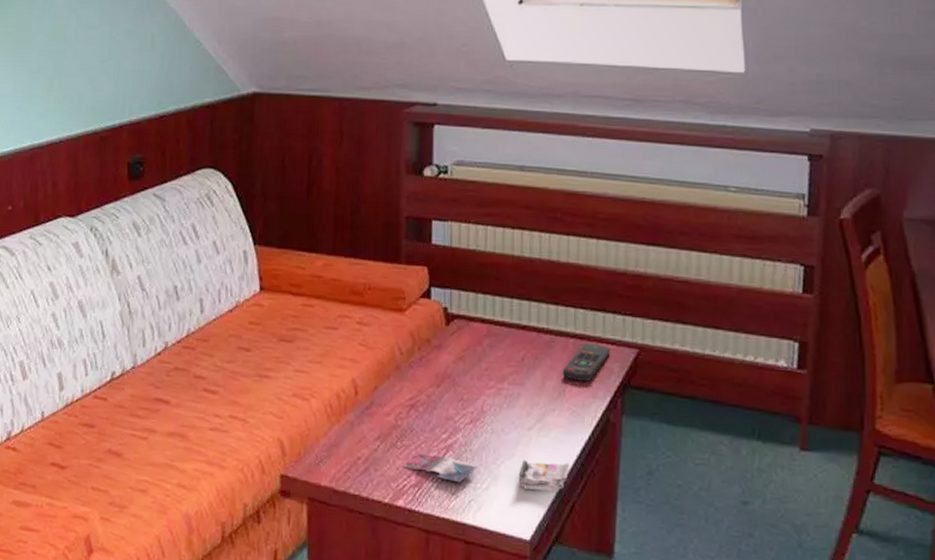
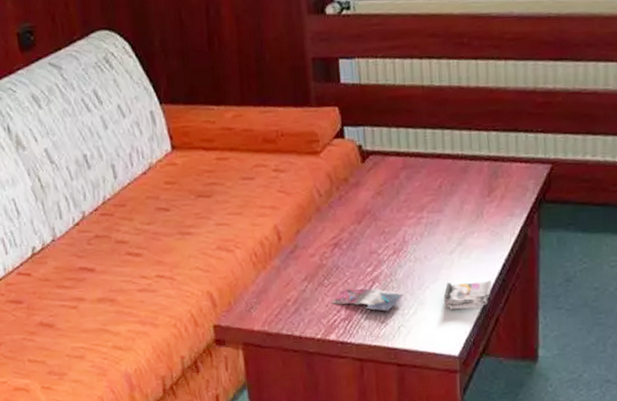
remote control: present [562,343,611,381] -> none [479,163,525,202]

